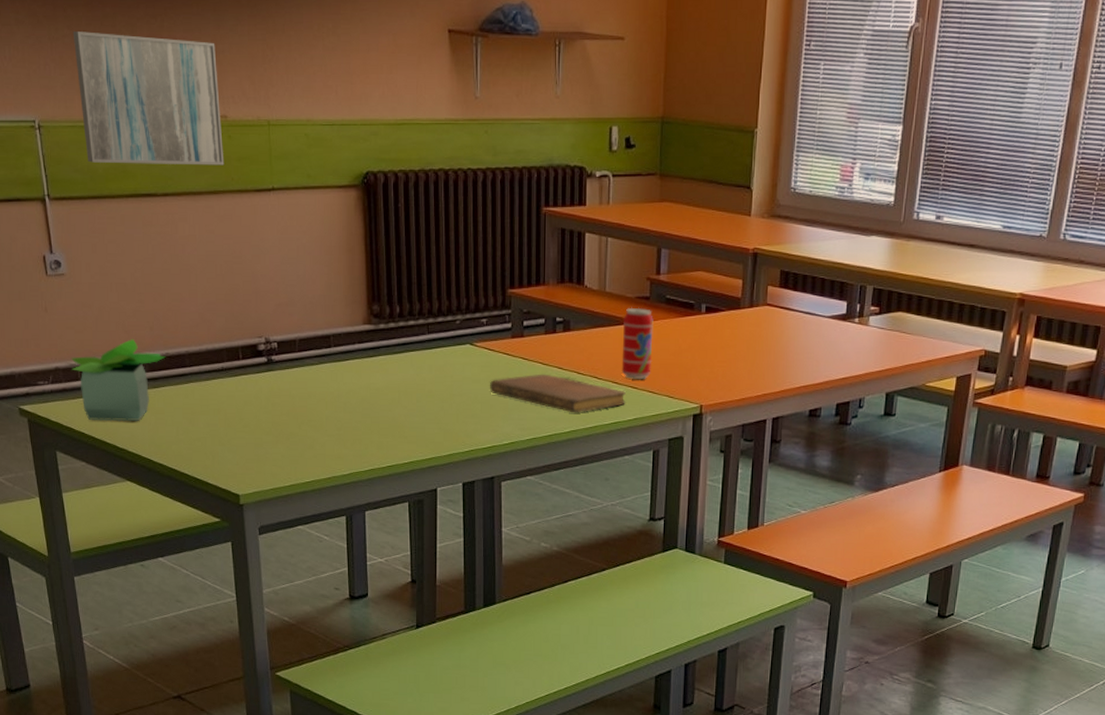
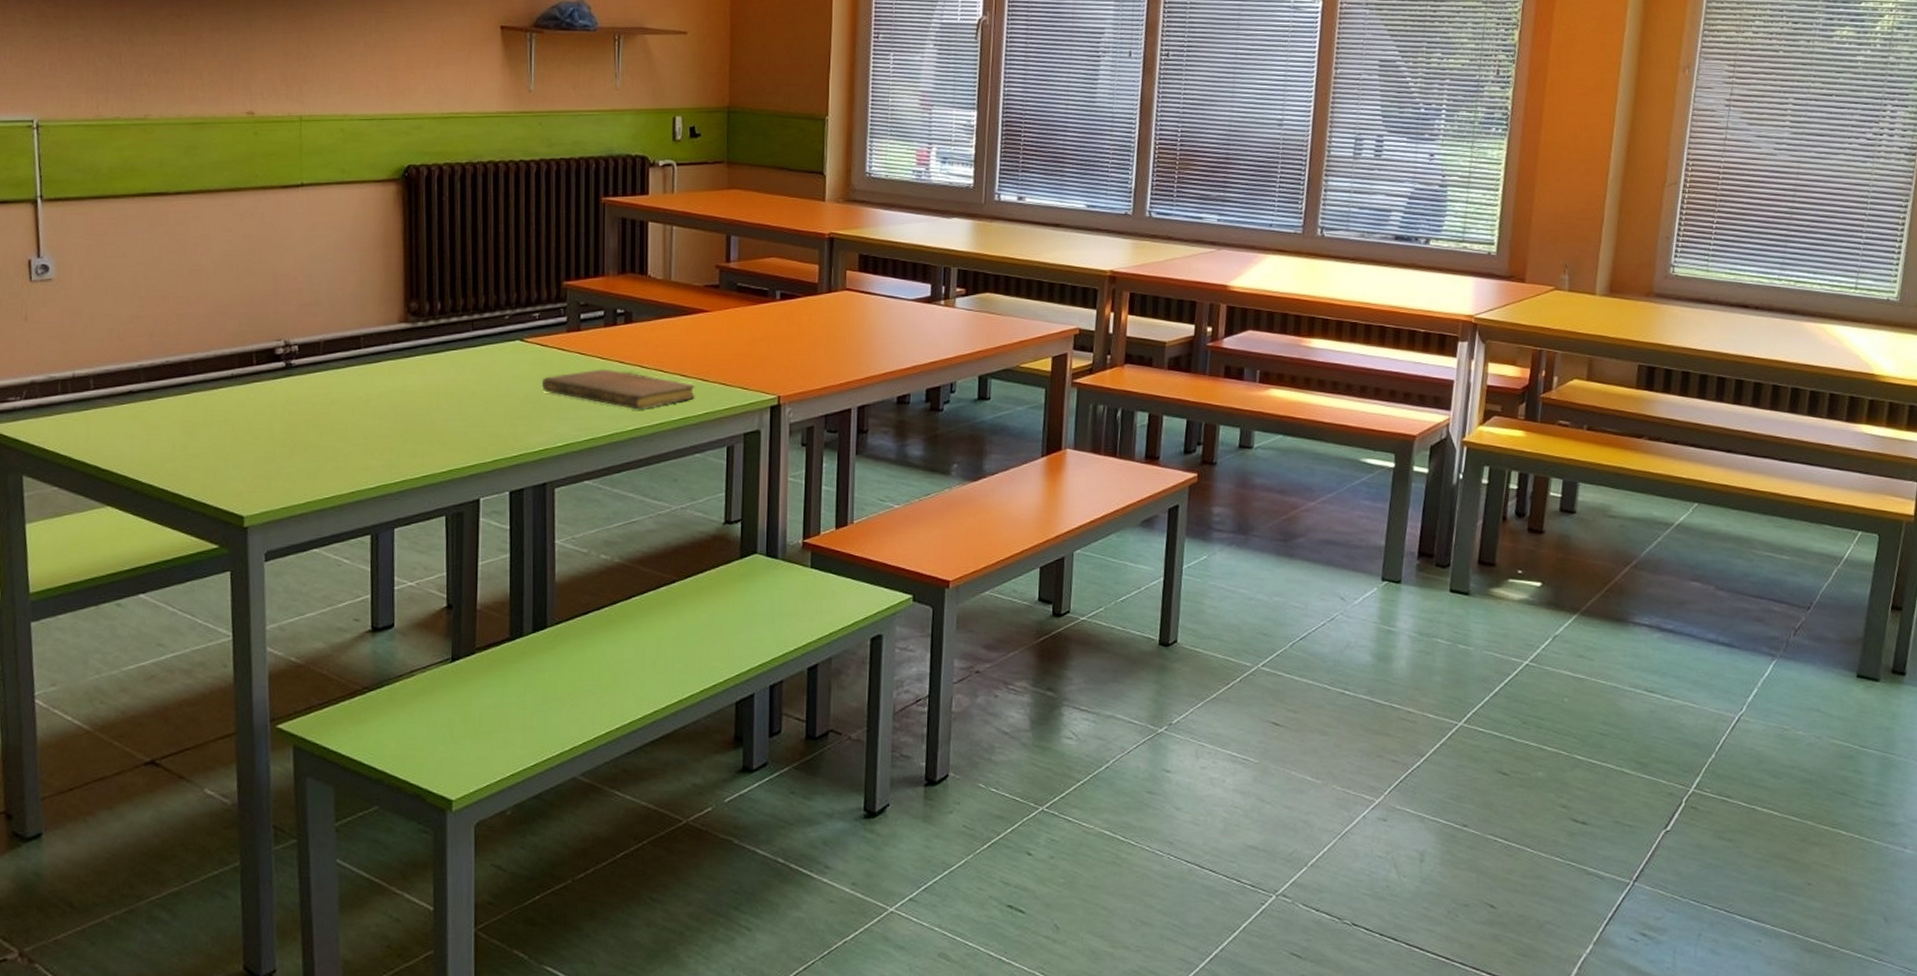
potted plant: present [71,339,166,422] -> none [51,347,166,440]
wall art: present [72,30,225,166] -> none [85,30,248,163]
beverage can: present [621,307,653,379] -> none [690,296,724,371]

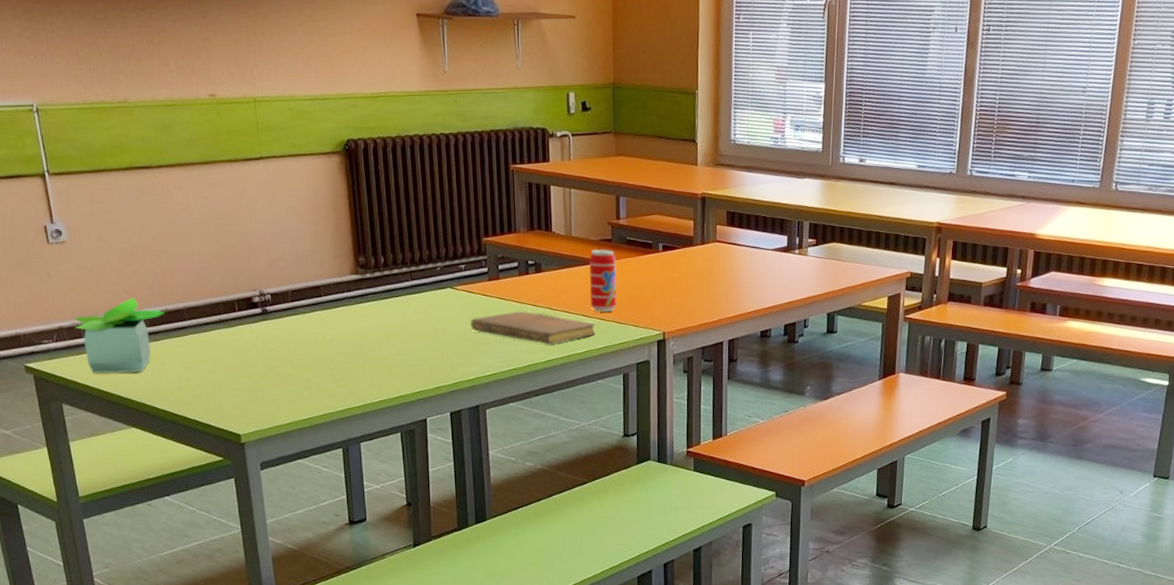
potted plant: none [51,347,166,440] -> present [74,298,165,374]
beverage can: none [690,296,724,371] -> present [589,248,618,312]

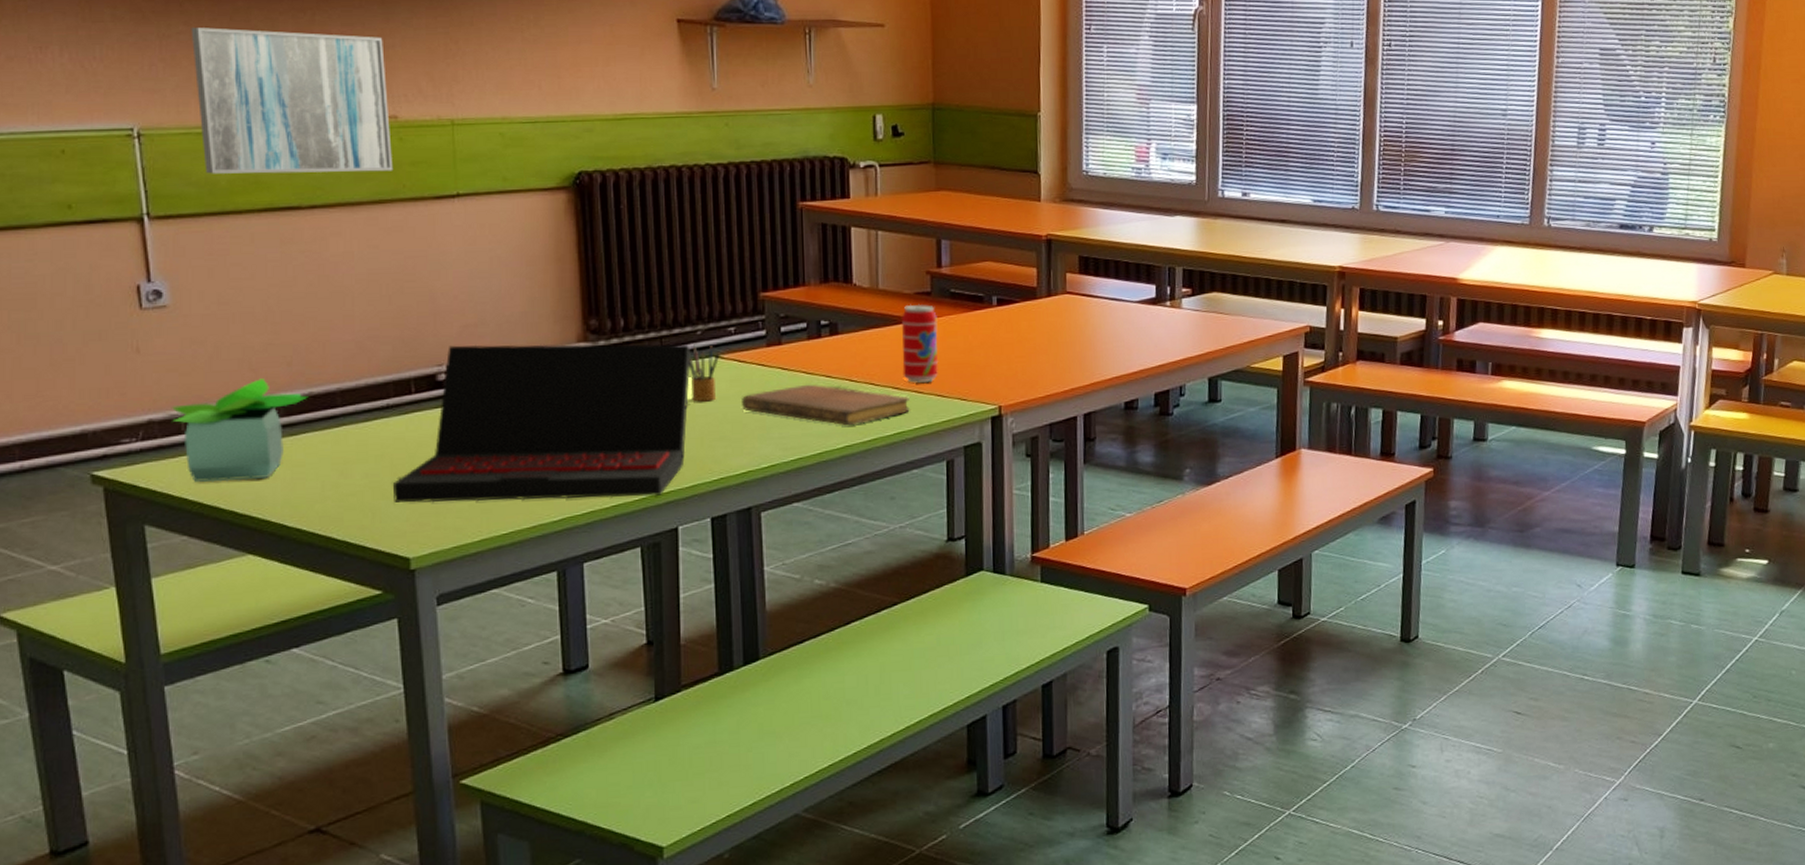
wall art: none [67,24,215,141] -> present [191,26,394,174]
laptop: none [227,275,434,395] -> present [393,343,692,503]
pencil box: none [431,278,454,323] -> present [688,344,720,402]

